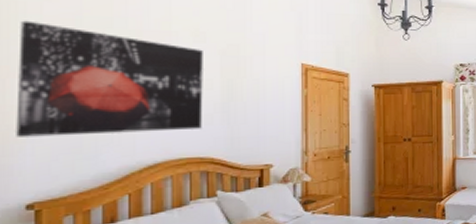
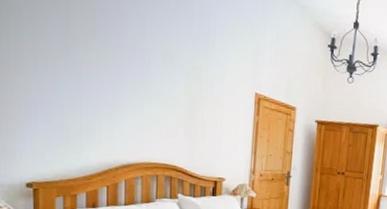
wall art: present [16,20,203,137] -> none [16,23,171,140]

